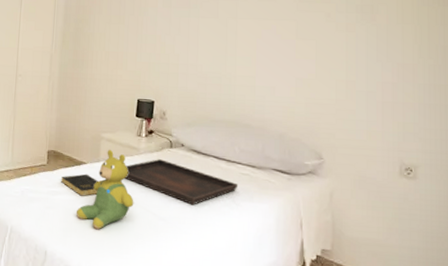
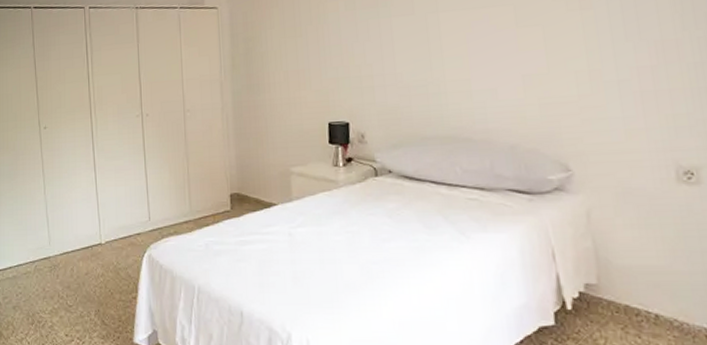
book: present [61,173,98,196] -> none [249,217,295,244]
teddy bear: present [75,149,134,229] -> none [271,185,340,281]
serving tray: present [124,159,239,205] -> none [324,191,466,243]

